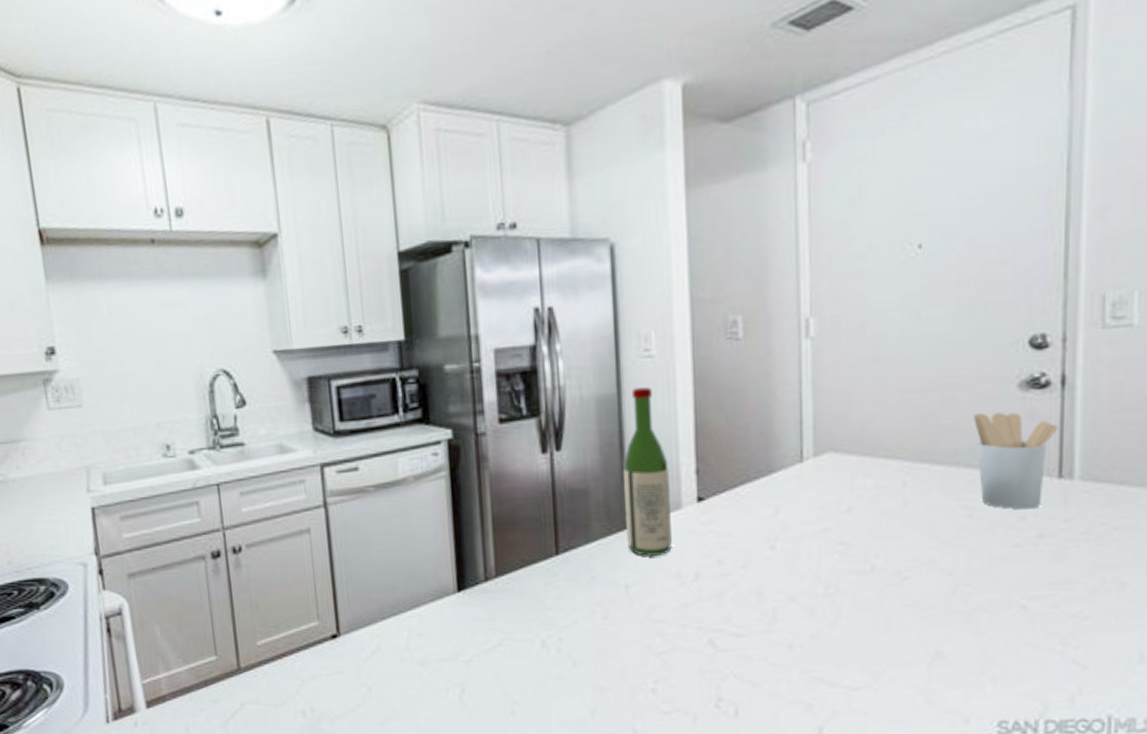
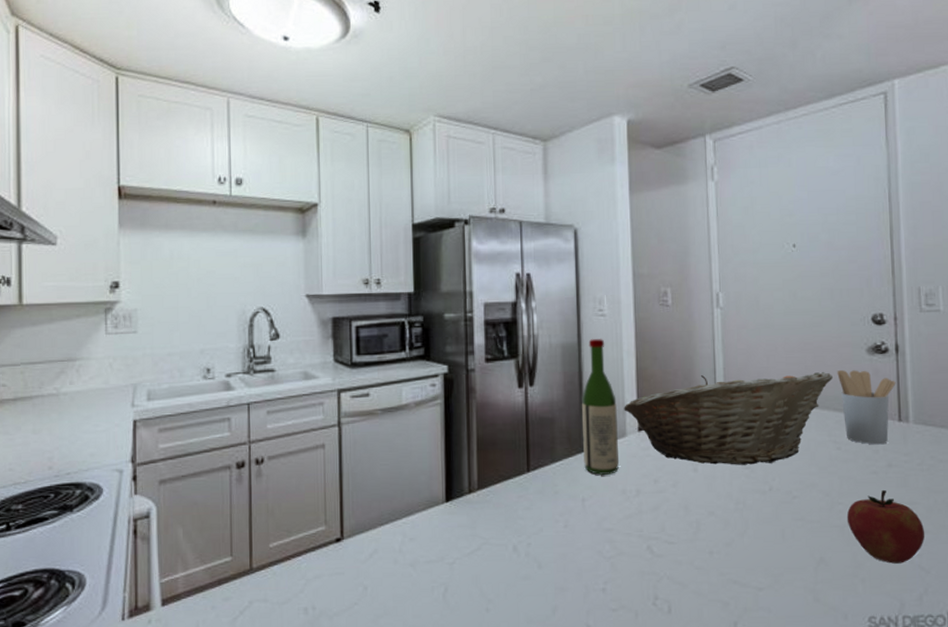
fruit basket: none [678,417,968,541] -> present [624,372,834,465]
apple: none [975,567,1085,658] -> present [846,490,925,564]

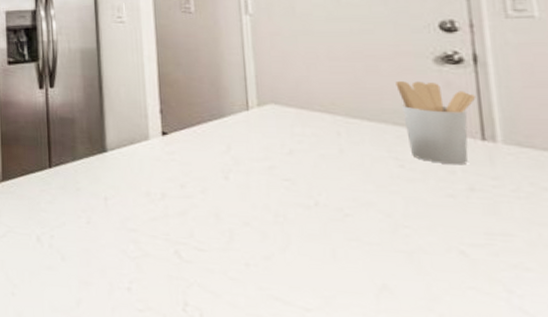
wine bottle: present [582,339,619,475] -> none [102,45,142,176]
fruit basket: present [624,372,834,465] -> none [146,82,391,177]
apple: present [846,490,925,564] -> none [415,217,527,303]

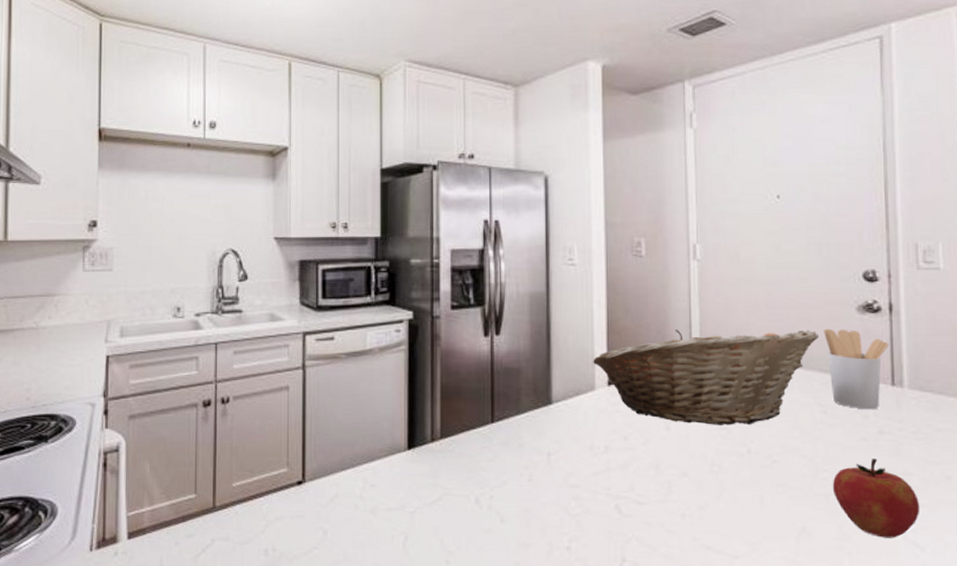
fruit basket: none [146,82,391,177] -> present [593,330,820,425]
apple: none [415,217,527,303] -> present [832,459,920,538]

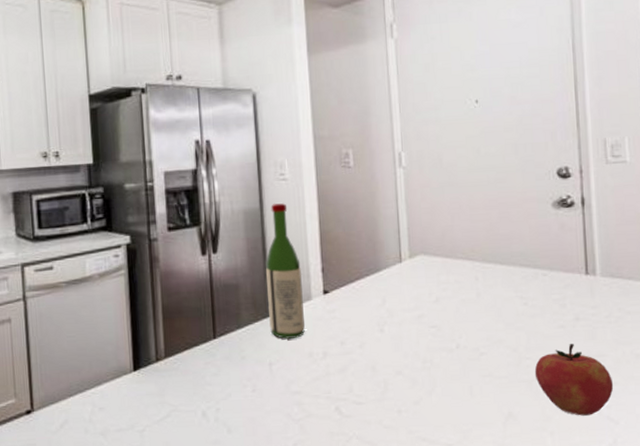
wine bottle: none [549,289,587,429] -> present [266,203,305,339]
fruit basket: present [593,330,820,425] -> none [308,228,519,325]
utensil holder: present [824,328,889,410] -> none [522,225,583,299]

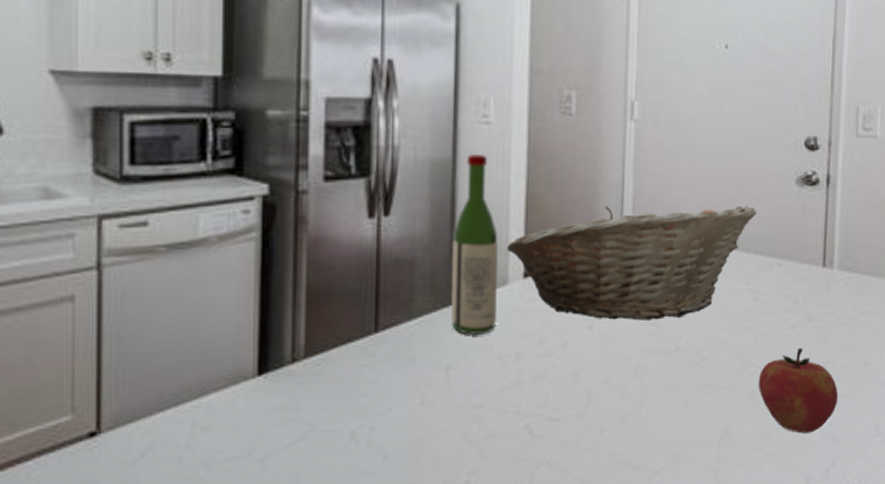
fruit basket: none [308,228,519,325] -> present [507,206,758,321]

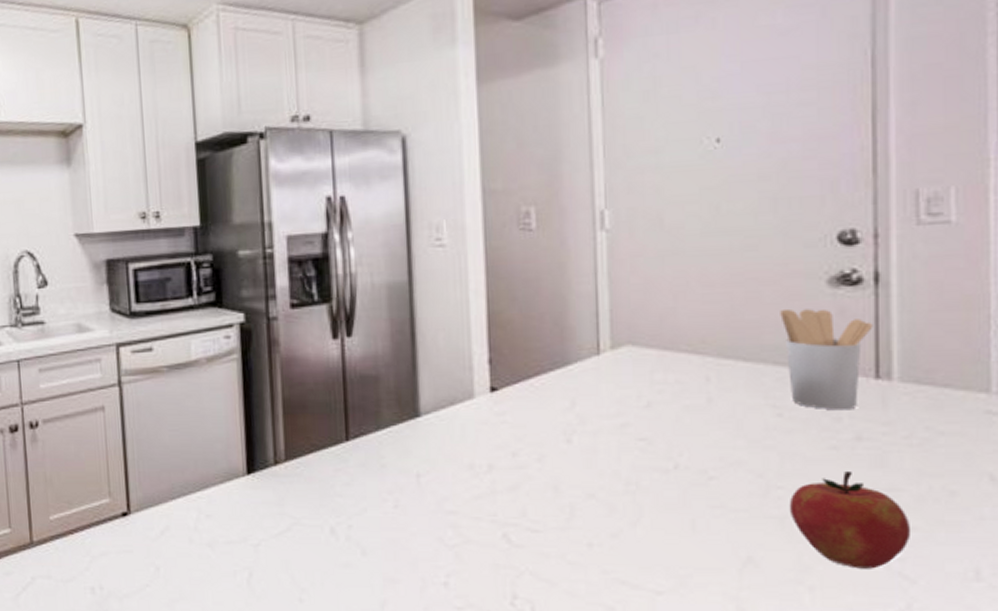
wine bottle: present [451,155,499,335] -> none [415,276,464,445]
fruit basket: present [507,206,758,321] -> none [471,313,775,436]
utensil holder: none [762,203,824,295] -> present [780,308,873,411]

